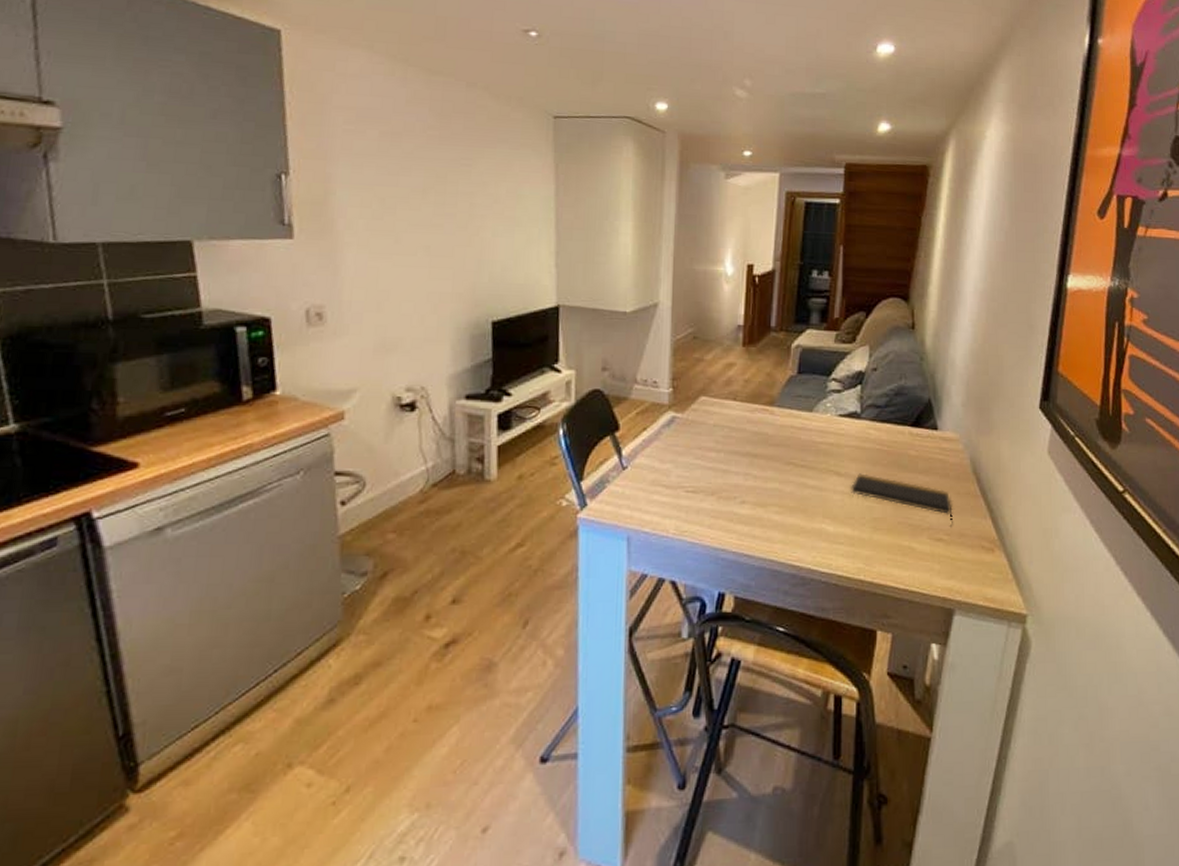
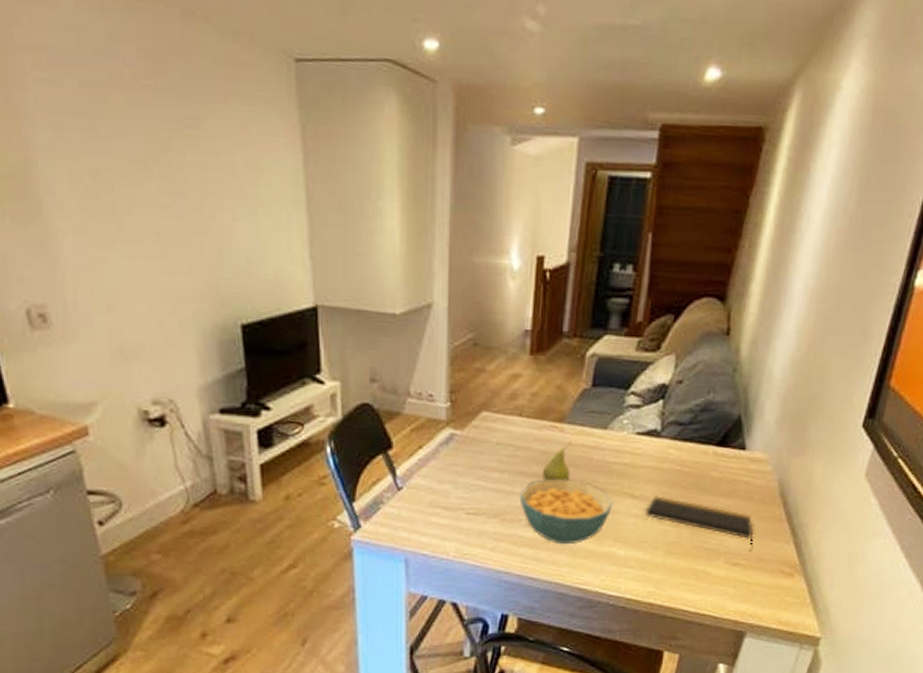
cereal bowl: none [734,458,821,522] -> present [519,479,613,545]
fruit: none [756,422,781,460] -> present [543,440,572,481]

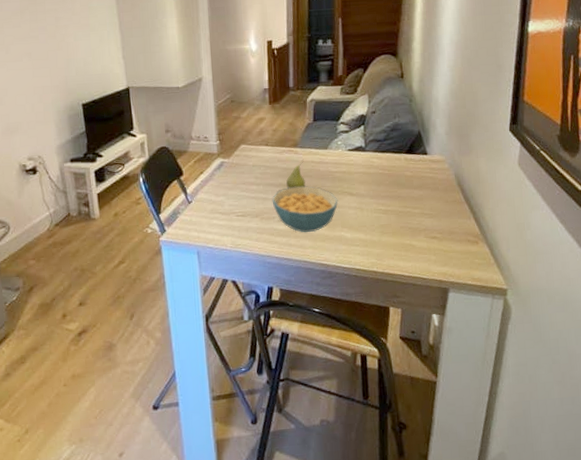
notepad: present [645,496,754,546] -> none [362,192,443,223]

